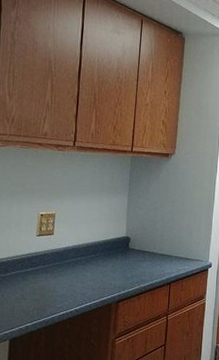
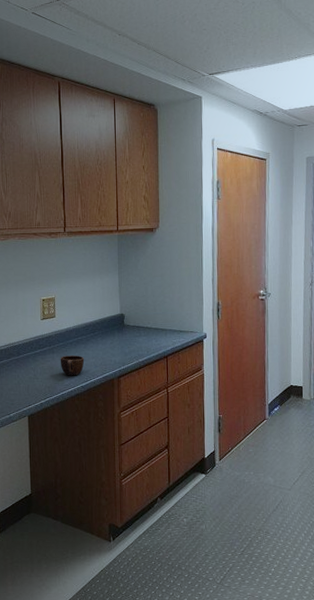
mug: none [53,276,82,299] -> present [60,355,85,376]

